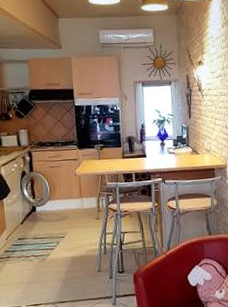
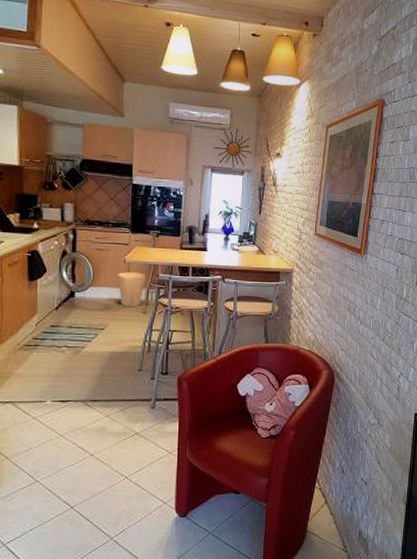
trash can: none [70,183,95,215] -> present [117,272,145,307]

